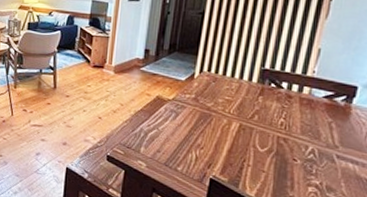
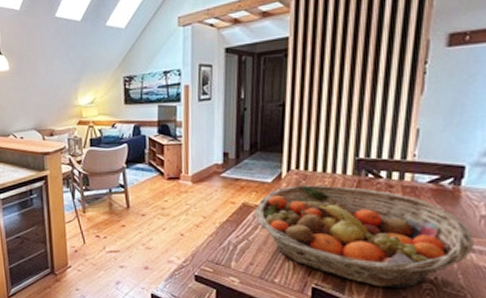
fruit basket: none [167,85,358,189] -> present [255,185,474,288]

